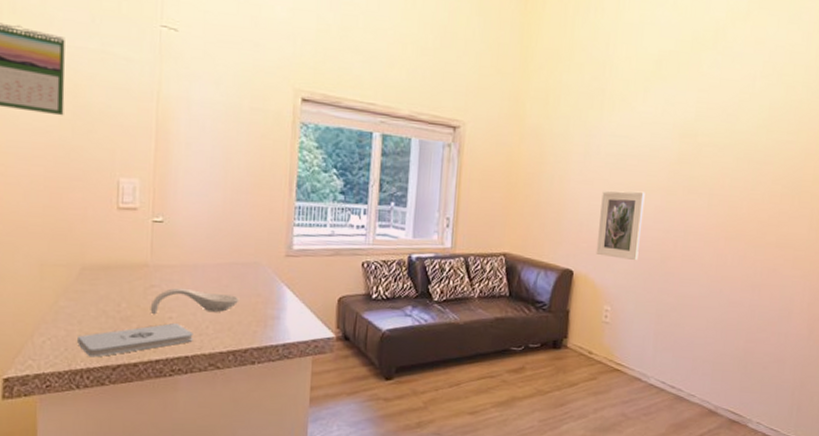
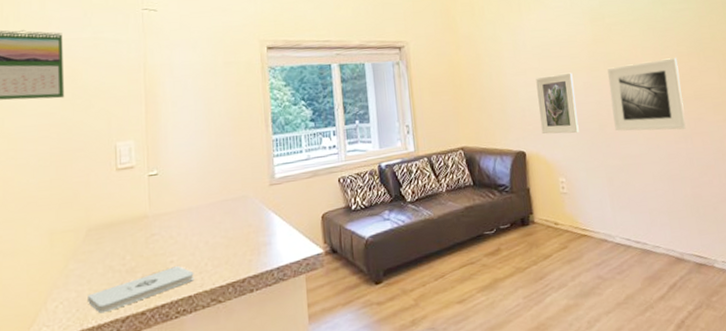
spoon rest: present [150,287,240,315] -> none [152,230,233,262]
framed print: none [677,194,767,278] -> present [607,58,686,131]

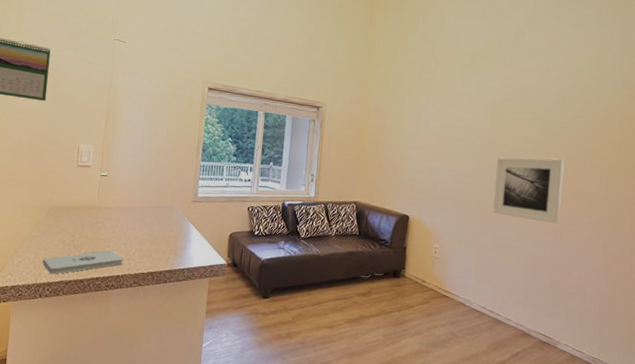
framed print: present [535,72,579,134] -> none [426,154,465,209]

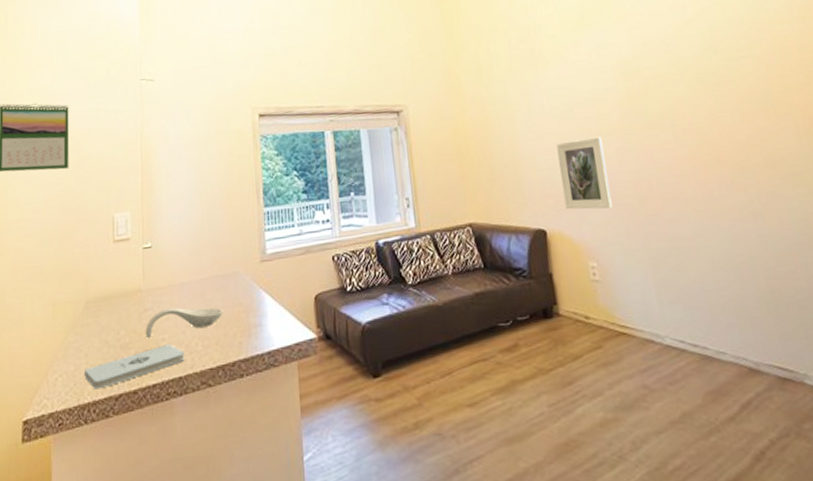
spoon rest: none [94,224,158,244] -> present [145,307,223,339]
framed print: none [426,154,465,209] -> present [556,136,613,210]
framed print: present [492,157,564,224] -> none [646,116,755,207]

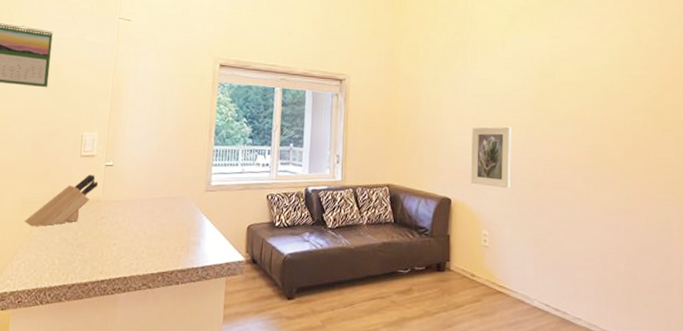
knife block: none [57,261,138,333] -> present [24,175,99,227]
notepad: present [85,344,185,390] -> none [44,249,131,278]
spoon rest: present [145,307,223,339] -> none [99,218,168,242]

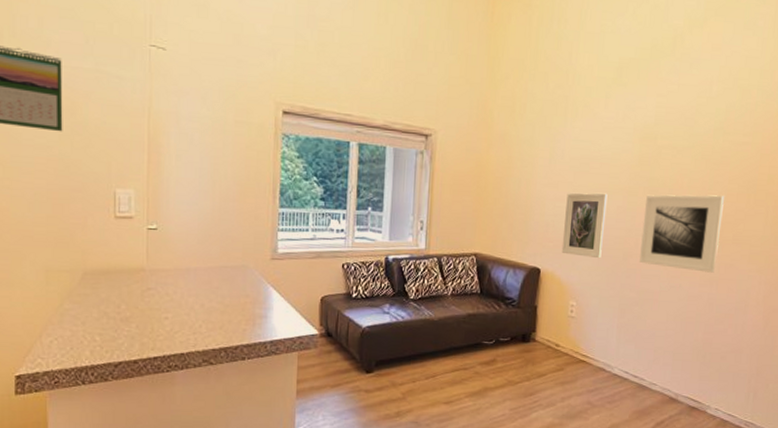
knife block: present [24,175,99,227] -> none [52,239,141,300]
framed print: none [548,126,631,202] -> present [638,194,724,273]

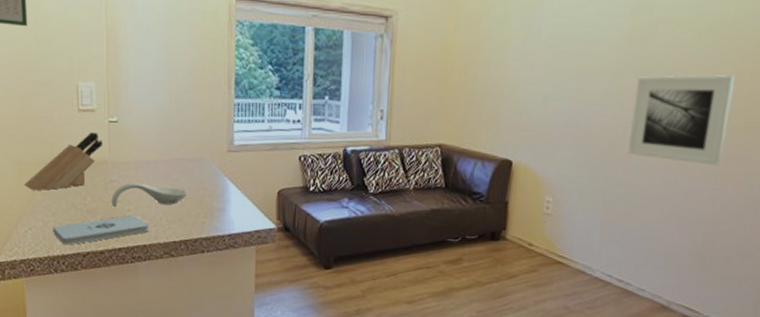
knife block: none [52,239,141,300] -> present [24,132,103,191]
notepad: none [82,323,188,356] -> present [53,215,149,246]
spoon rest: none [147,290,229,316] -> present [111,182,188,208]
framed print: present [561,192,608,259] -> none [536,75,592,150]

